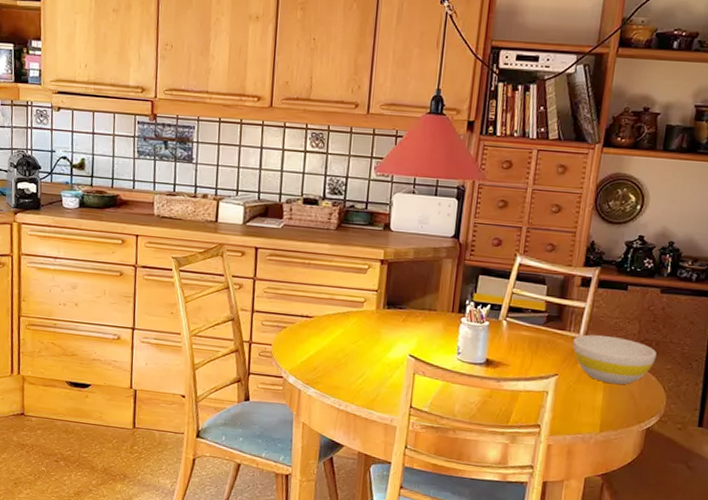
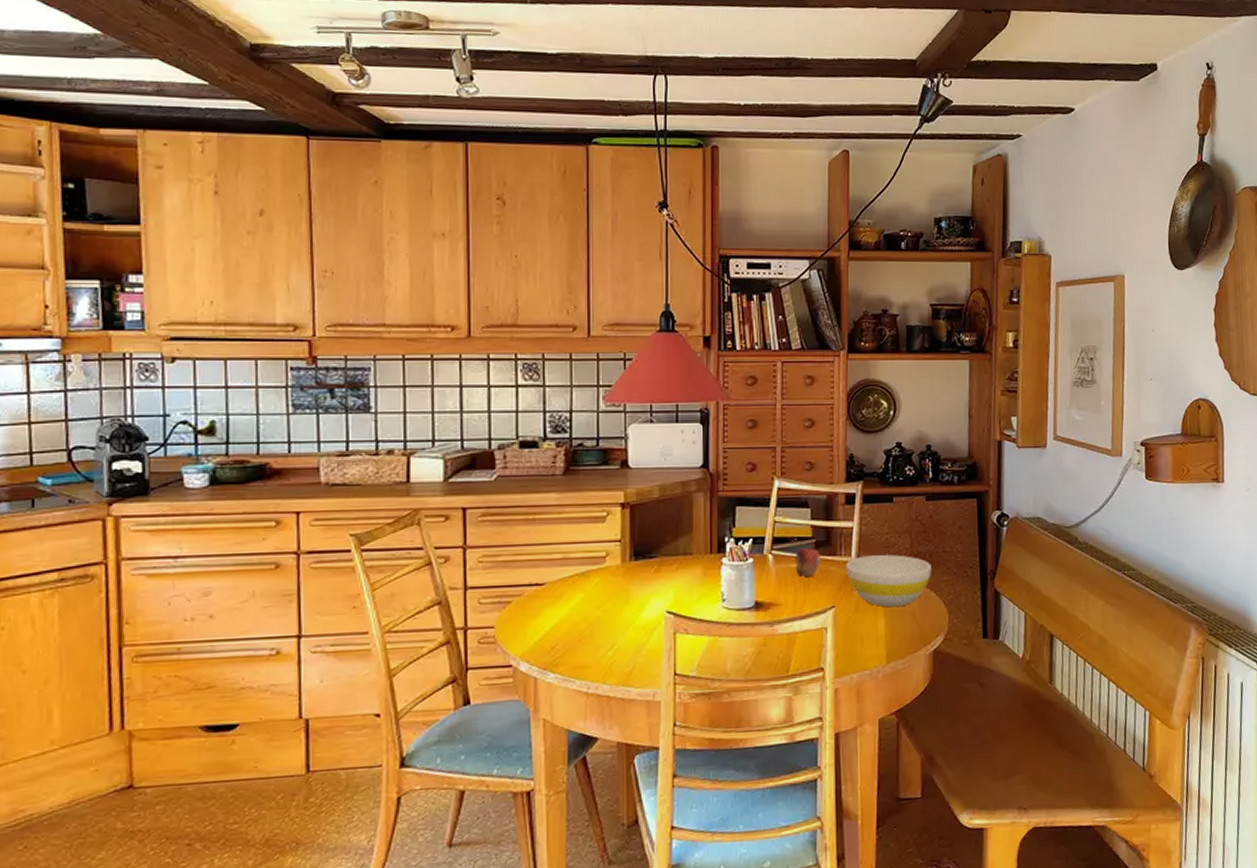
fruit: none [526,318,551,345] -> present [795,545,821,577]

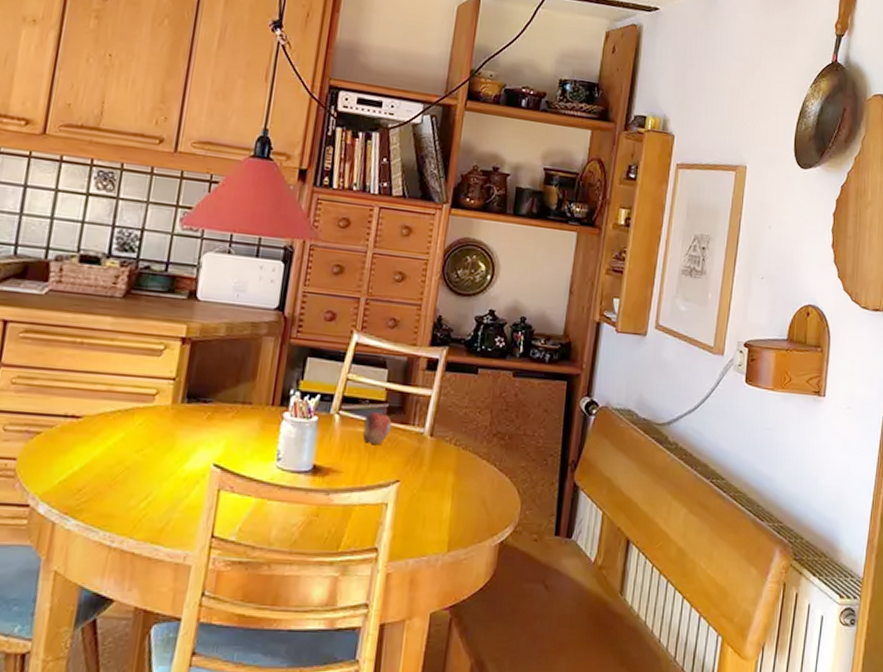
bowl: present [846,555,932,608] -> none [417,429,510,490]

